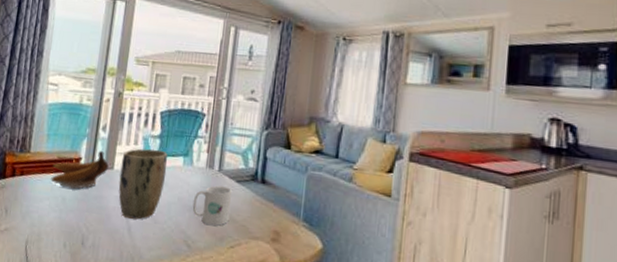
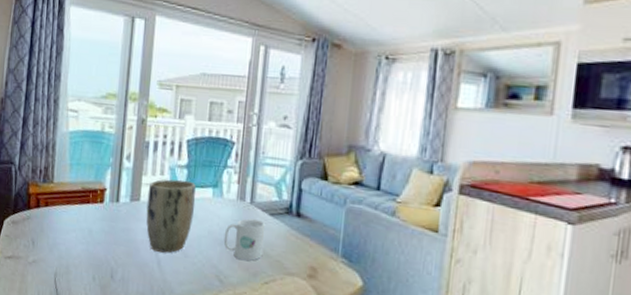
banana: present [51,151,109,189] -> none [76,181,135,221]

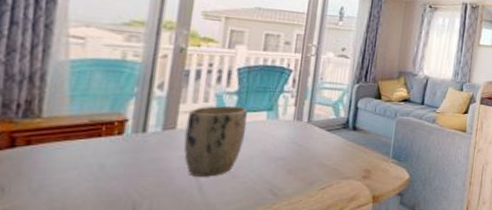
mug: present [223,218,266,261] -> none [278,136,323,173]

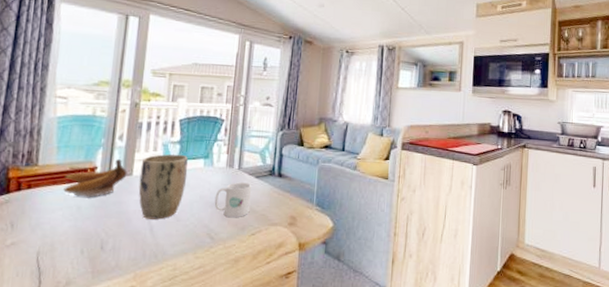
banana: none [79,111,169,154] -> present [63,159,127,197]
mug: none [278,136,323,173] -> present [214,182,252,218]

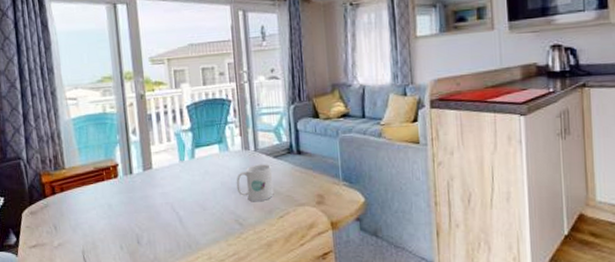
banana: present [63,159,127,197] -> none [91,154,147,195]
plant pot: present [138,154,188,220] -> none [158,142,205,211]

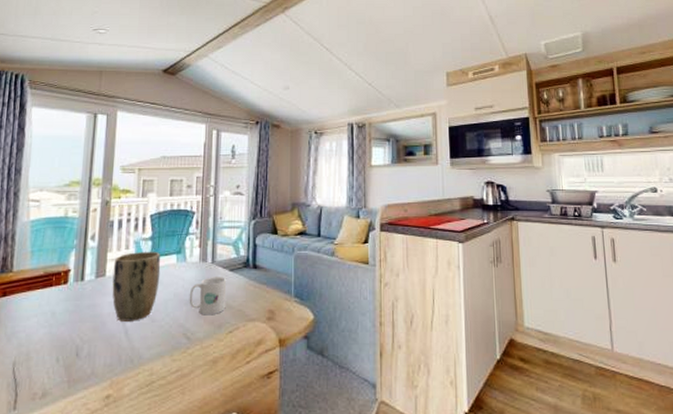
plant pot: none [158,142,205,211] -> present [112,251,161,321]

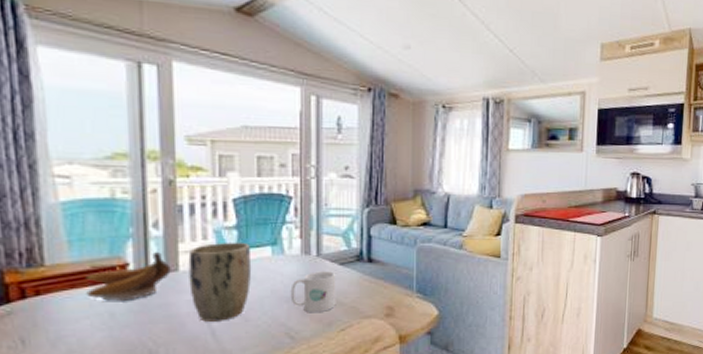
banana: none [38,260,100,302] -> present [85,252,171,301]

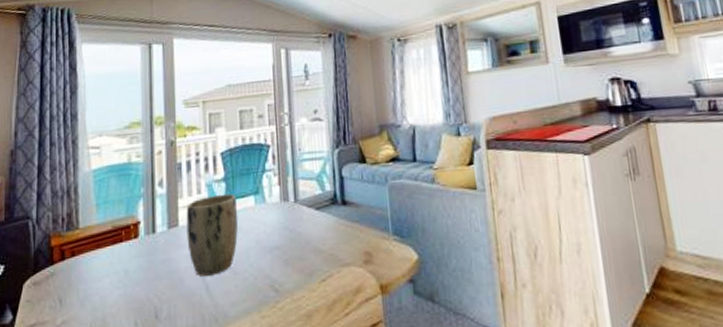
banana: present [85,252,171,301] -> none [108,209,172,259]
mug: present [290,271,336,313] -> none [272,217,316,263]

